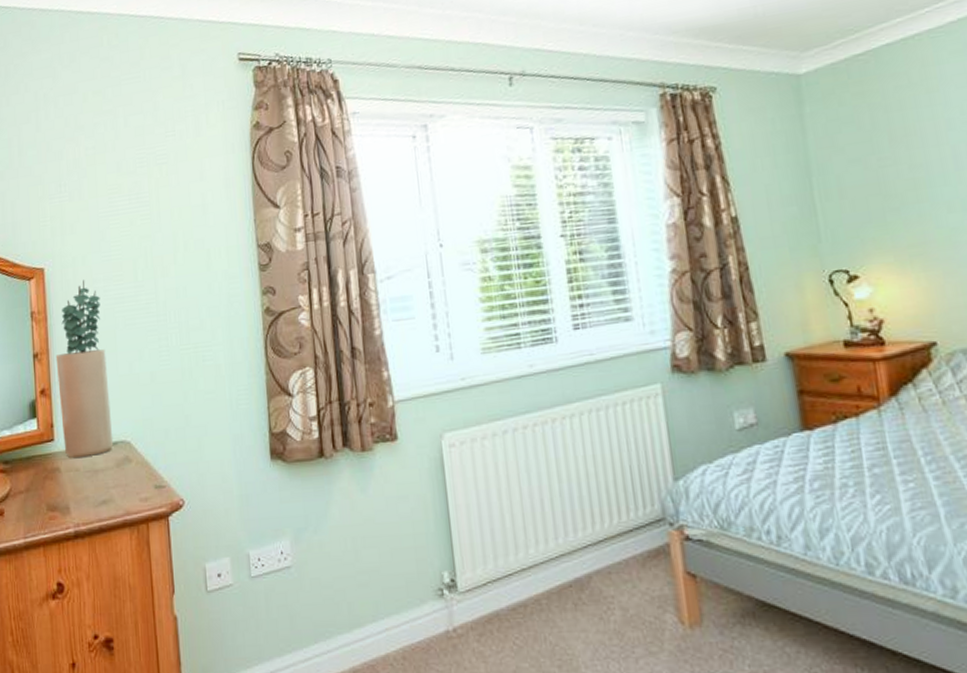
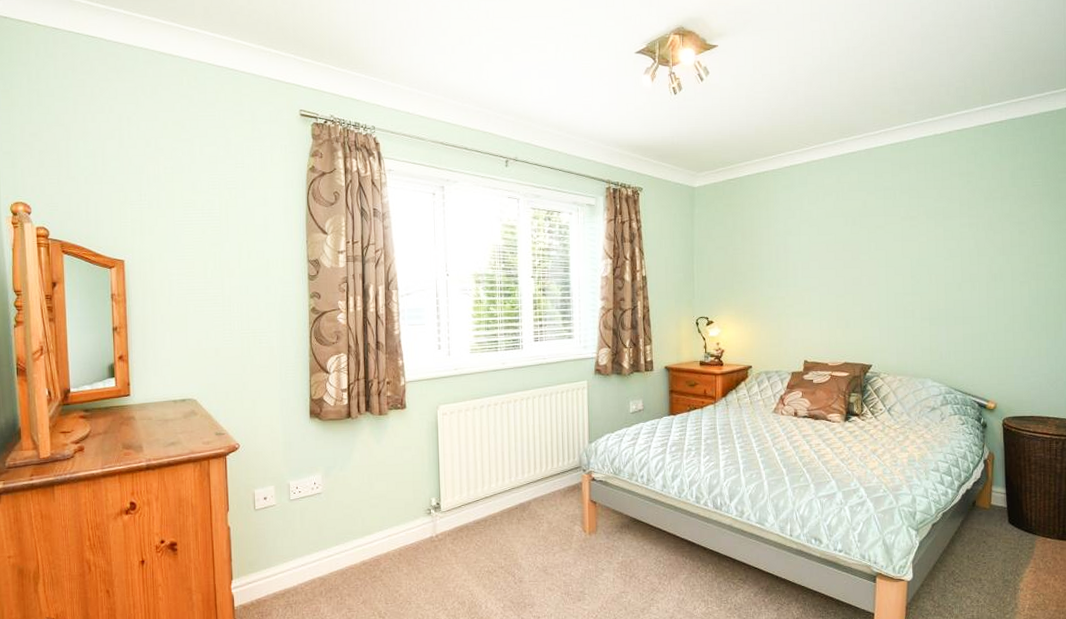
vase: present [55,280,114,458] -> none [133,273,182,409]

